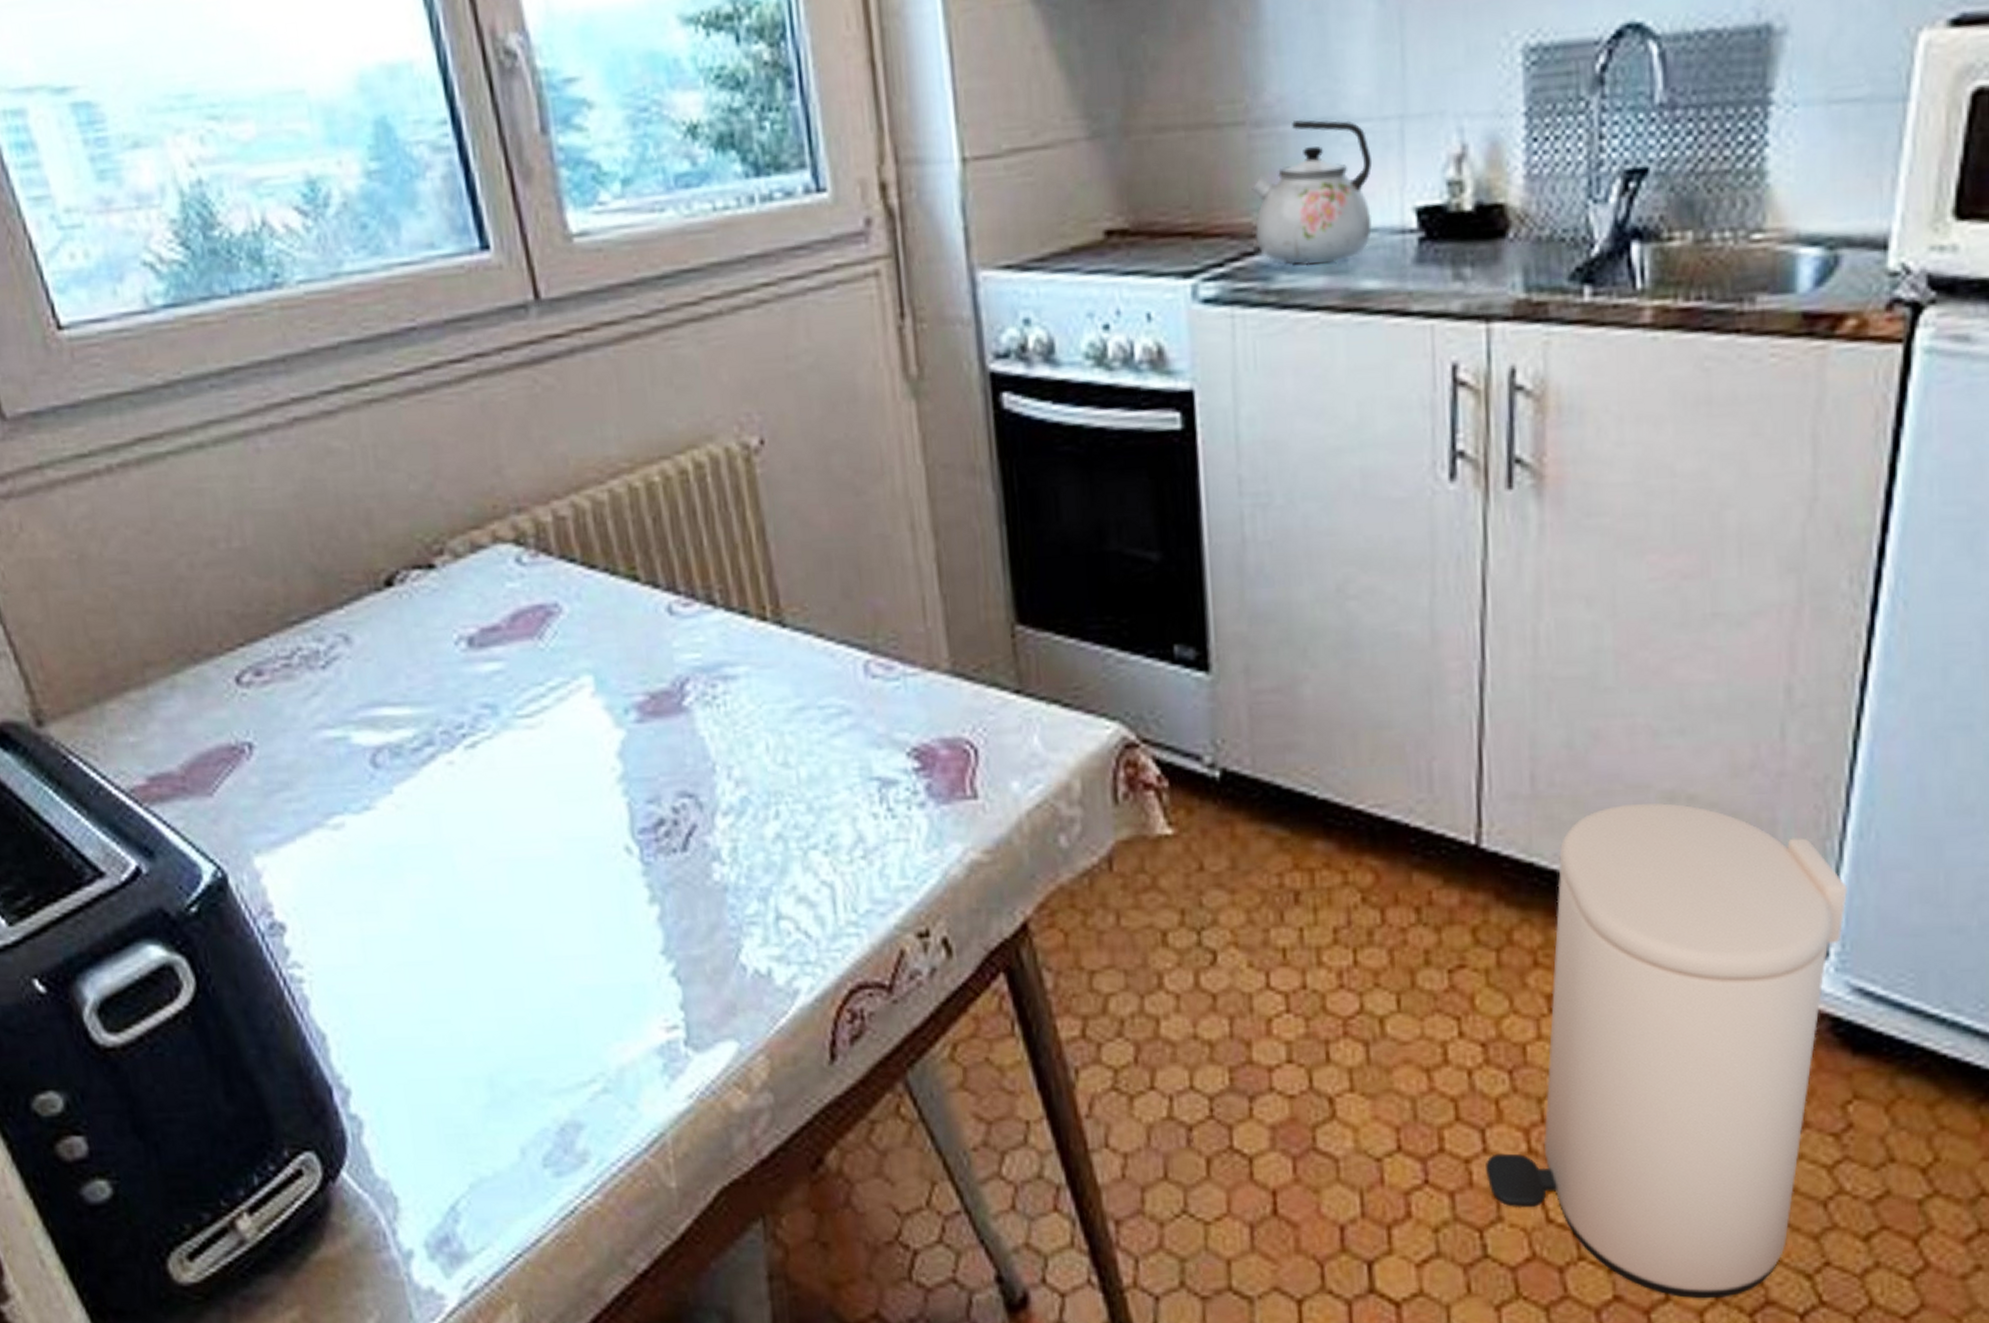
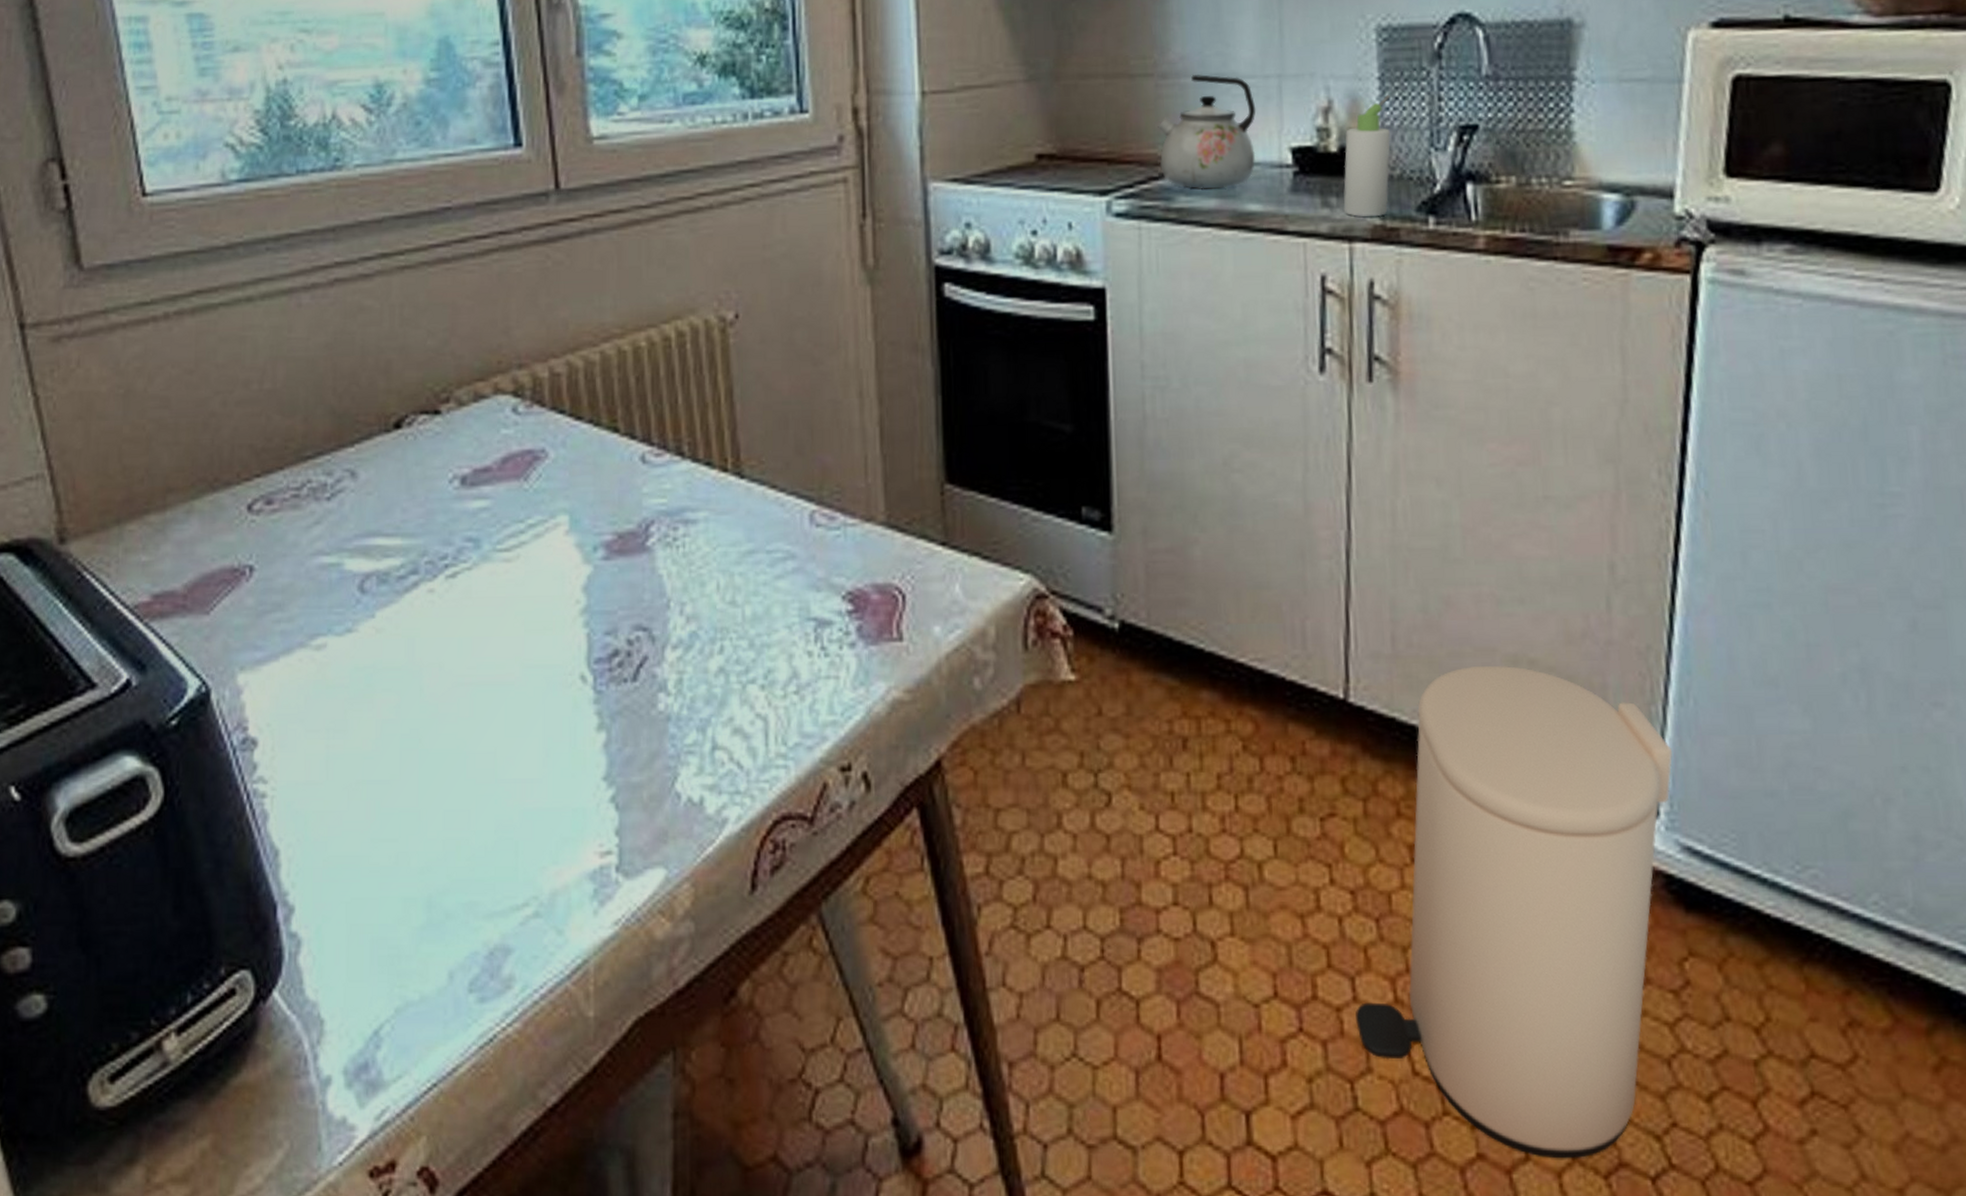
bottle: none [1479,133,1539,290] -> present [1343,94,1391,217]

